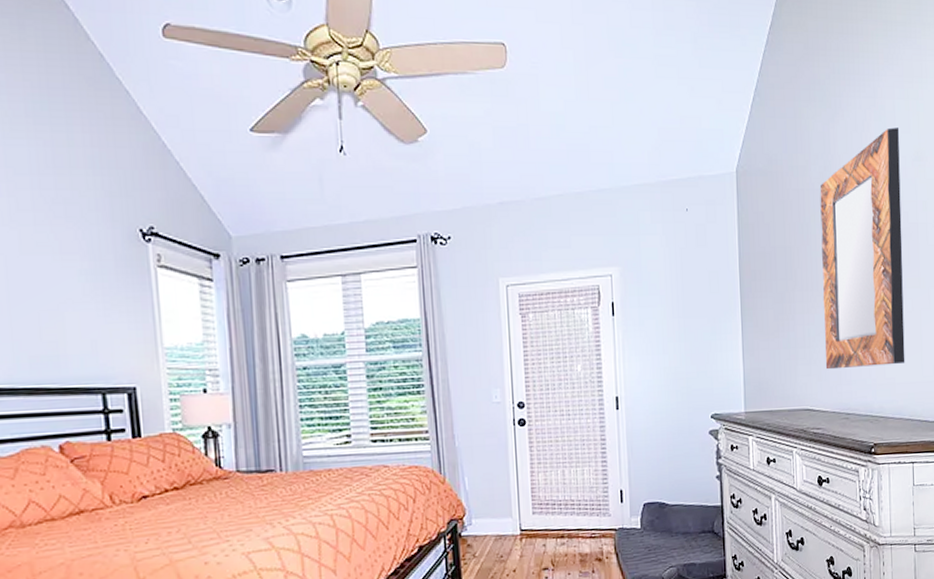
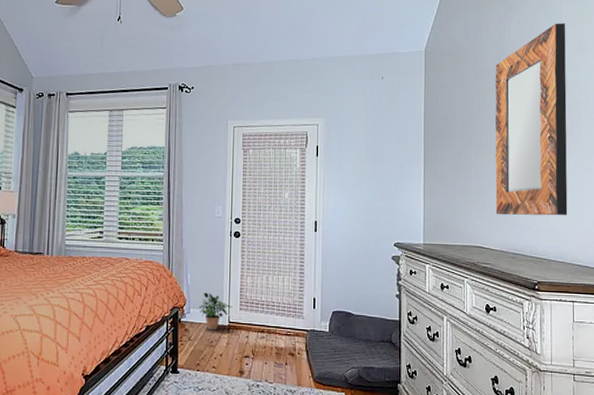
potted plant: none [480,497,523,541] -> present [197,292,232,329]

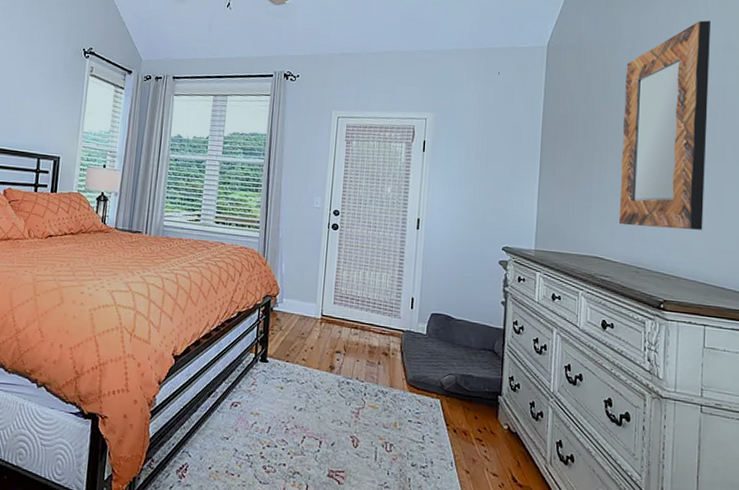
potted plant: present [197,292,232,329] -> none [290,283,326,321]

